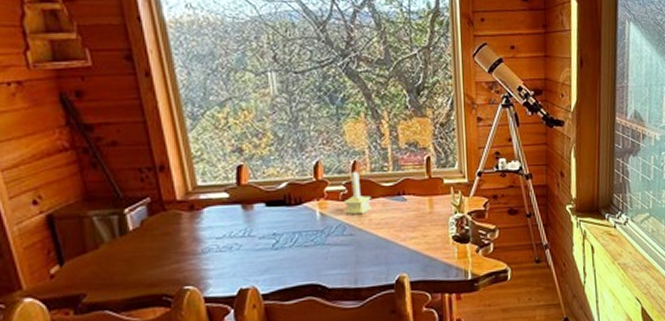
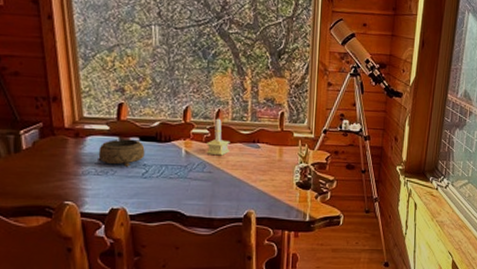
decorative bowl: none [219,205,273,239] -> present [98,139,145,167]

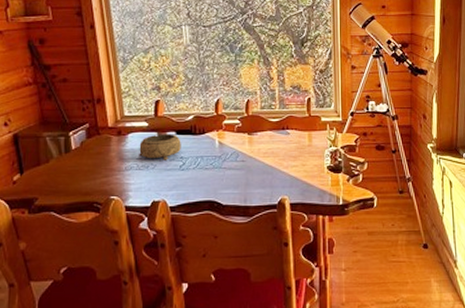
candle: present [205,117,230,156] -> none [237,107,261,145]

